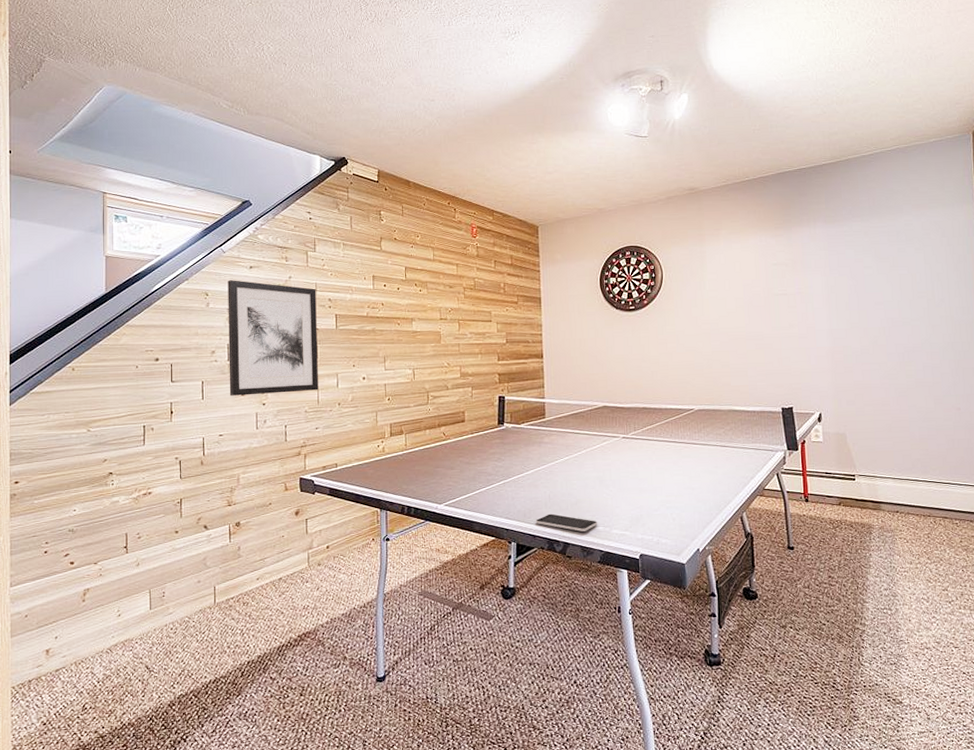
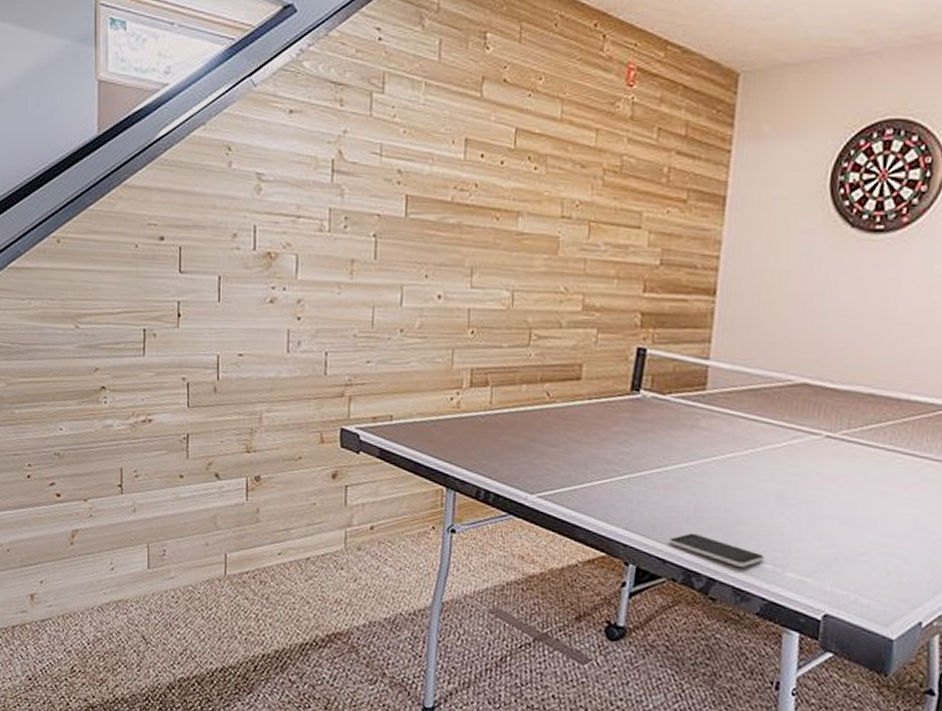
wall art: present [227,280,318,396] -> none [254,129,381,307]

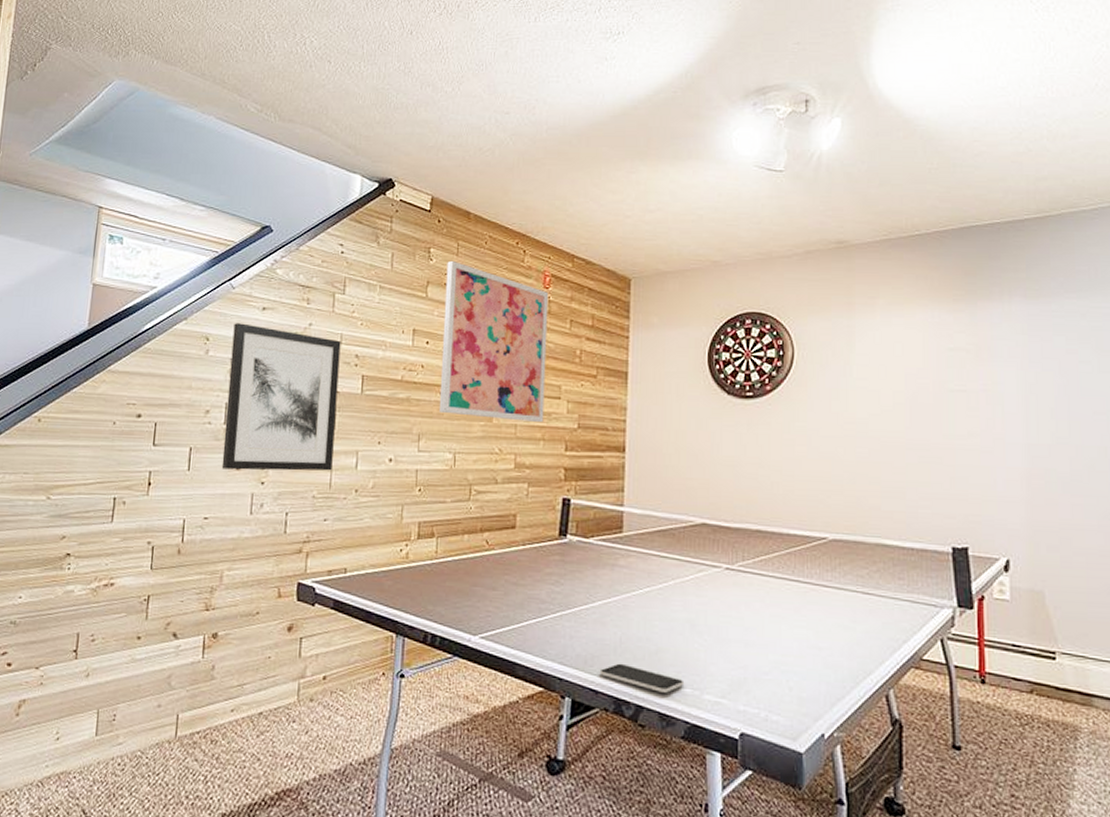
wall art: none [254,129,381,307] -> present [221,323,341,471]
wall art: none [494,48,633,258] -> present [438,260,549,423]

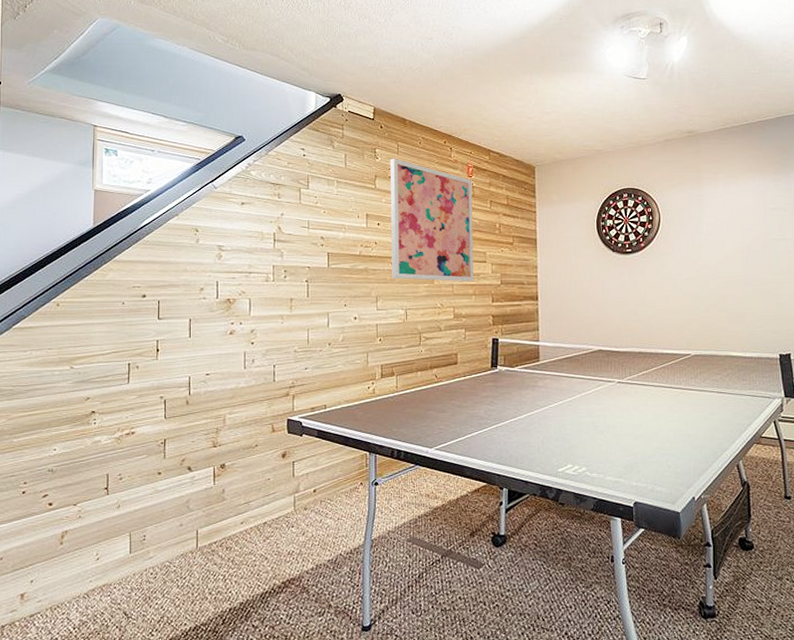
wall art: present [221,323,341,471] -> none [217,216,309,334]
smartphone: present [599,663,685,693] -> none [528,459,592,478]

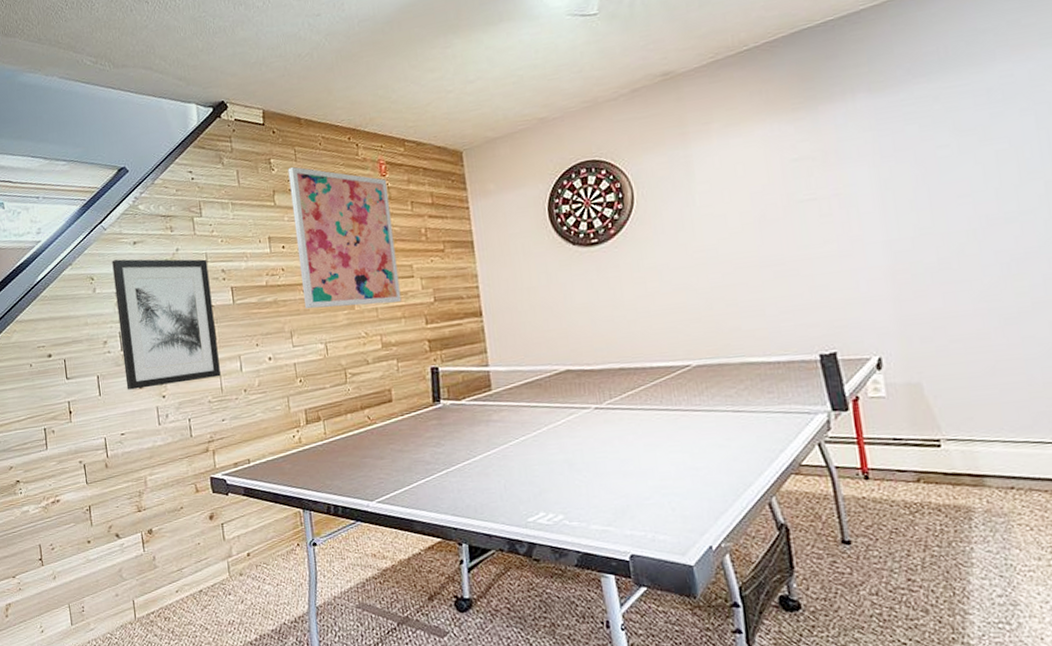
wall art: none [217,216,309,334] -> present [112,259,221,390]

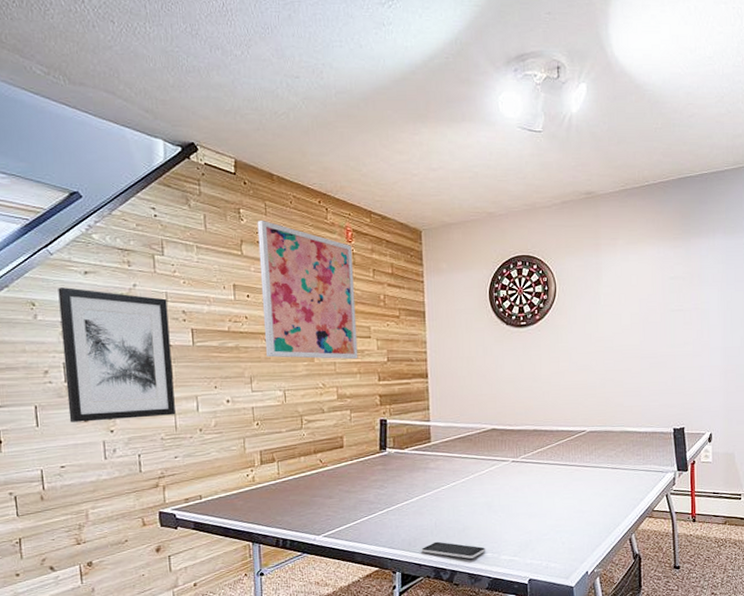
smartphone: none [490,507,571,529] -> present [421,541,486,559]

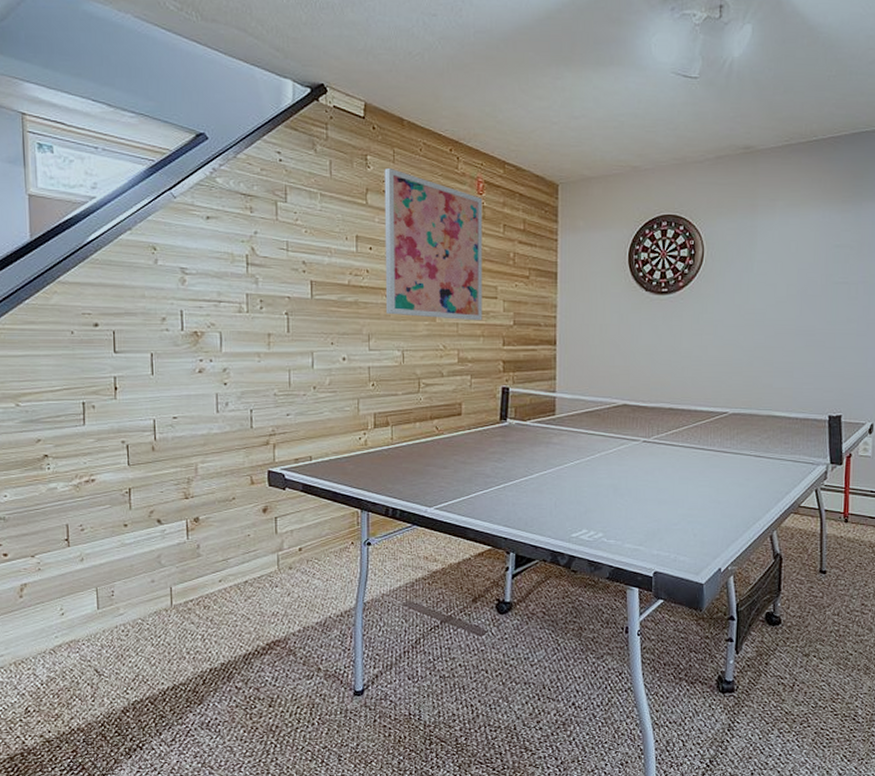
wall art: present [58,287,176,423] -> none [179,232,290,373]
smartphone: present [421,541,486,559] -> none [538,523,609,544]

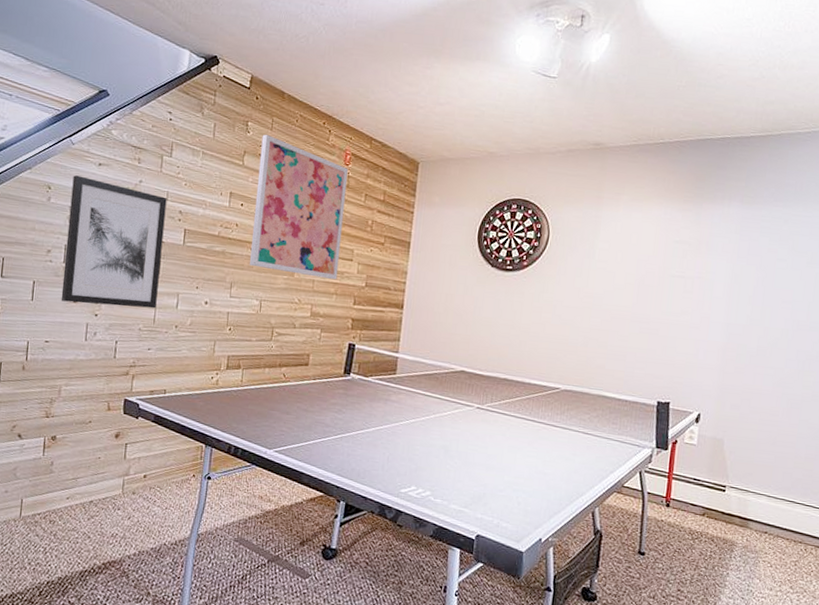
wall art: none [179,232,290,373] -> present [61,175,167,309]

